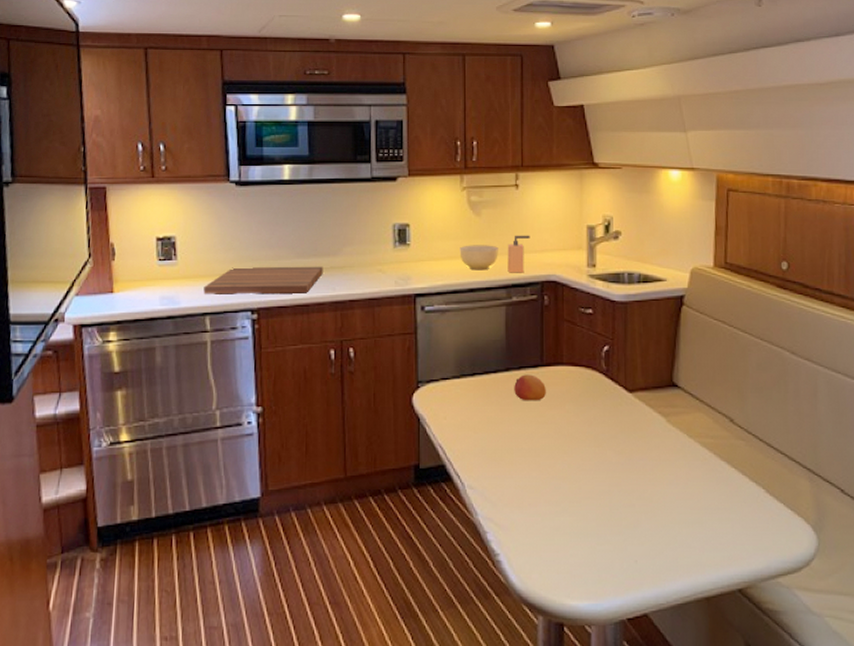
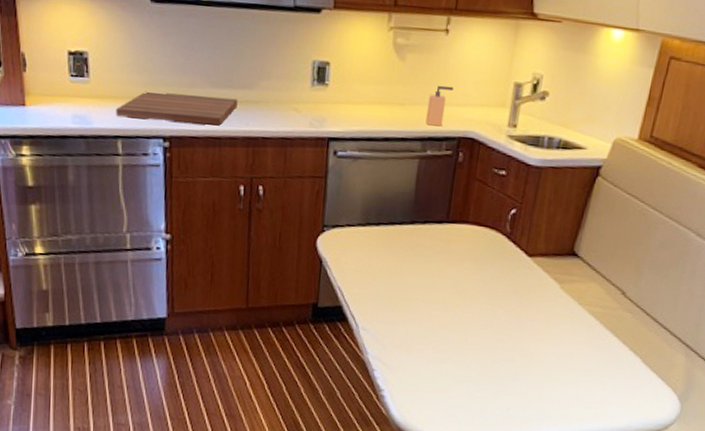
bowl: present [460,245,498,270] -> none [378,91,419,120]
fruit: present [514,374,546,401] -> none [416,229,448,256]

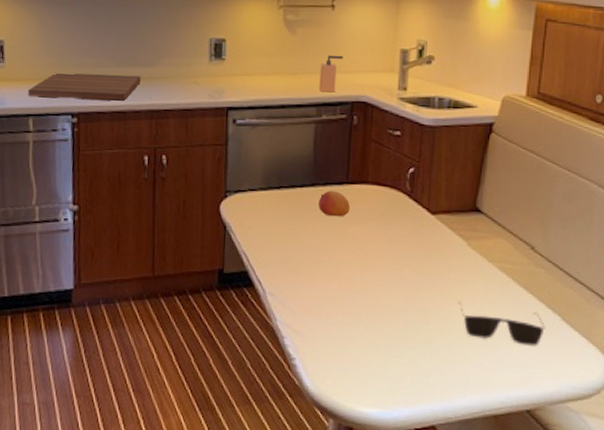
fruit: none [416,229,448,256] -> present [318,190,350,217]
sunglasses: none [545,342,626,385] -> present [458,302,546,346]

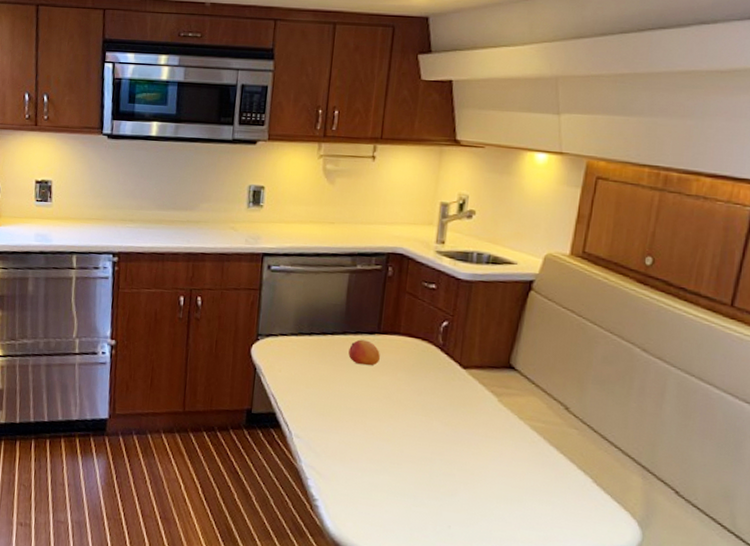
cutting board: present [28,72,141,101] -> none [72,213,180,243]
soap dispenser: present [319,55,343,93] -> none [355,205,382,243]
sunglasses: present [458,302,546,346] -> none [485,456,576,506]

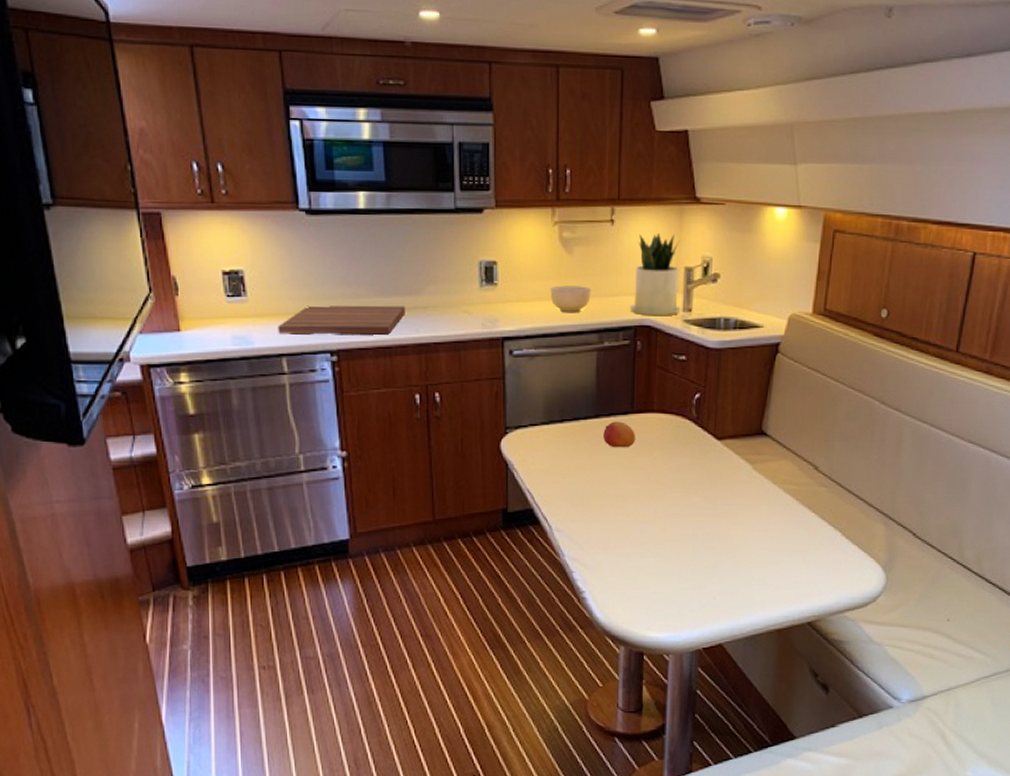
cutting board: none [72,213,180,243] -> present [278,305,405,335]
bowl: none [310,211,348,237] -> present [550,285,591,313]
planter: none [384,169,437,247] -> present [630,232,681,317]

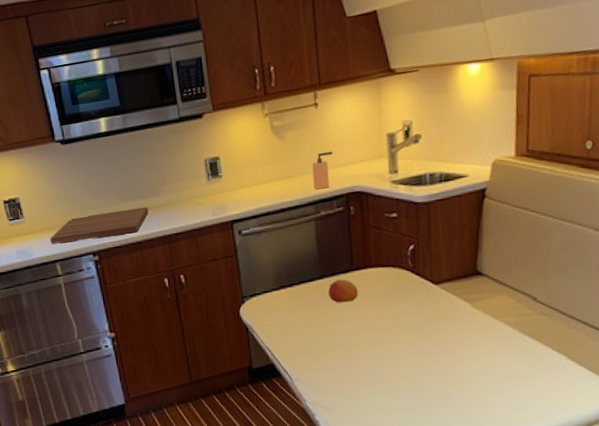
bowl: present [550,285,591,313] -> none [267,166,304,192]
soap dispenser: none [600,275,625,317] -> present [312,151,333,190]
planter: present [630,232,681,317] -> none [340,106,387,183]

